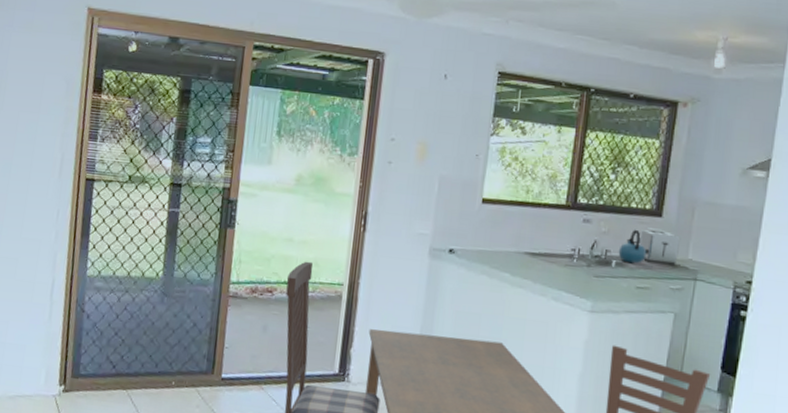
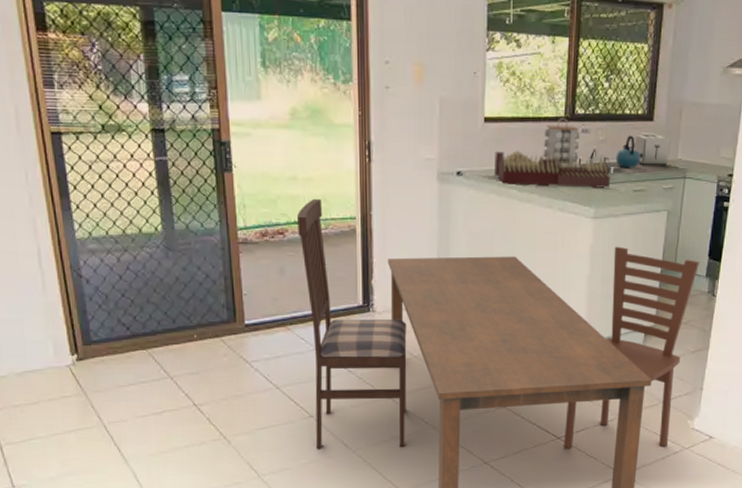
architectural model: none [488,232,612,282] -> present [495,150,611,188]
spice rack: none [539,206,581,257] -> present [543,118,580,168]

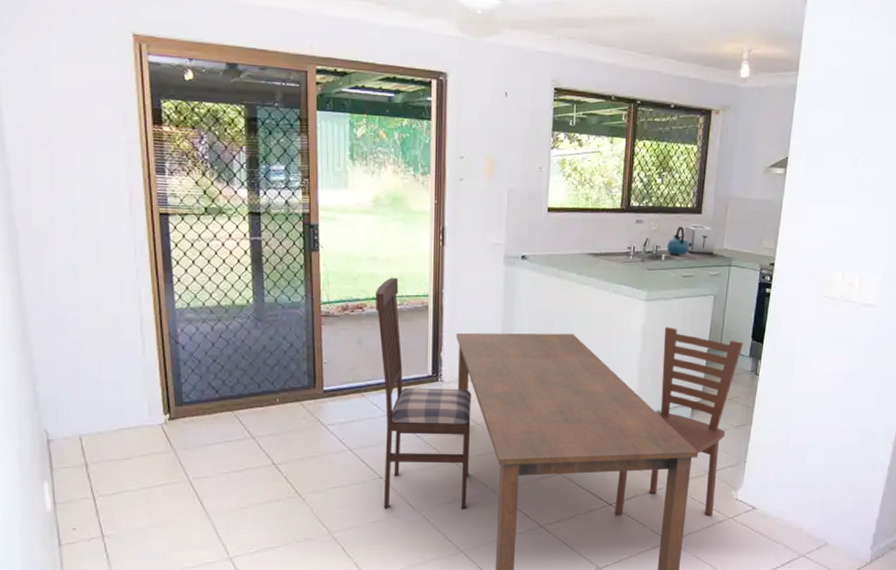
architectural model: present [495,150,611,188] -> none [556,238,662,274]
spice rack: present [543,118,580,168] -> none [600,210,634,254]

